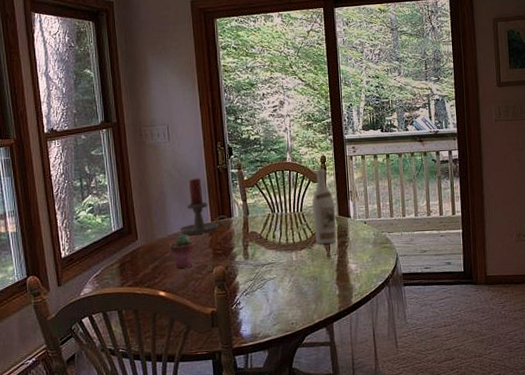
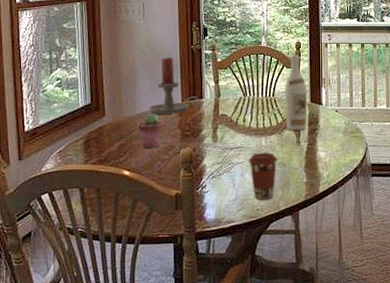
coffee cup: none [280,267,309,314] -> present [248,152,278,200]

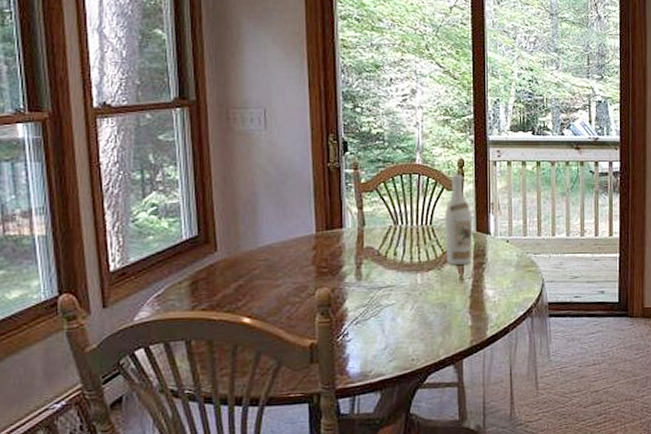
potted succulent: present [137,113,163,149] -> none [260,246,293,290]
candle holder: present [149,57,201,114] -> none [274,177,341,248]
coffee cup: present [248,152,278,200] -> none [400,292,437,349]

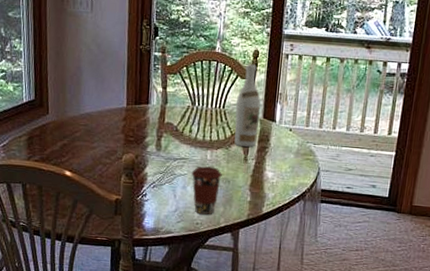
coffee cup: none [400,292,437,349] -> present [191,166,222,215]

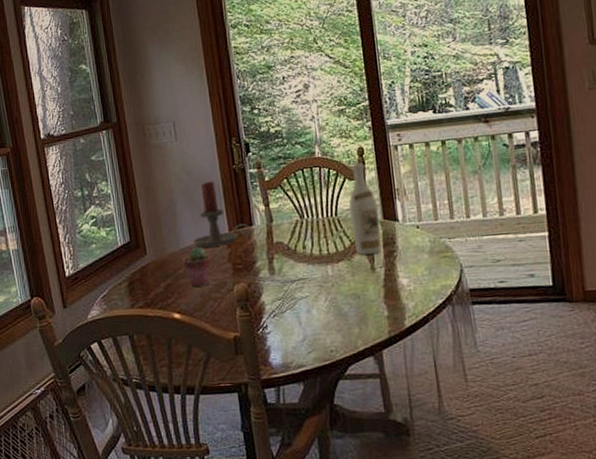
potted succulent: none [80,115,107,151] -> present [183,246,212,288]
candle holder: none [93,56,147,118] -> present [193,181,251,248]
coffee cup: present [191,166,222,215] -> none [314,283,350,340]

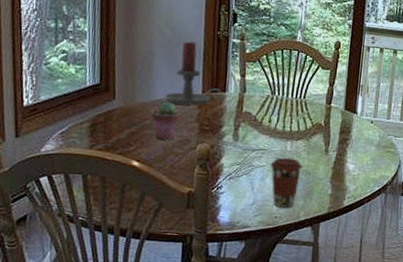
coffee cup: none [314,283,350,340] -> present [270,157,303,208]
wine bottle: present [349,163,382,255] -> none [315,55,342,139]

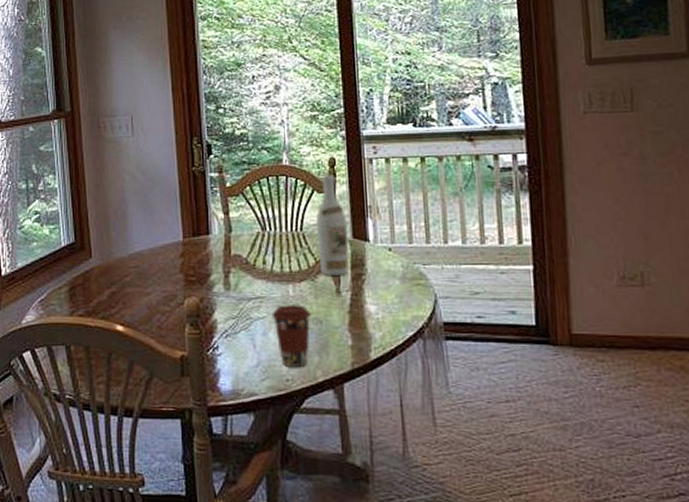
potted succulent: present [150,101,180,140] -> none [130,253,162,298]
candle holder: present [165,41,224,106] -> none [143,183,208,255]
wine bottle: none [315,55,342,139] -> present [316,175,349,275]

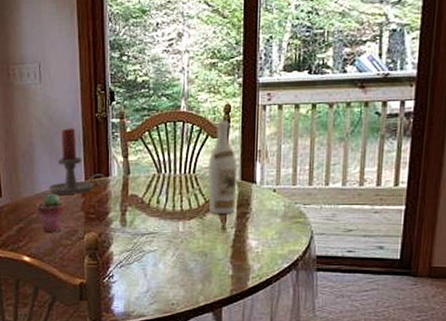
potted succulent: none [130,253,162,298] -> present [37,193,65,233]
candle holder: none [143,183,208,255] -> present [49,128,107,194]
coffee cup: present [272,305,311,368] -> none [162,240,198,294]

